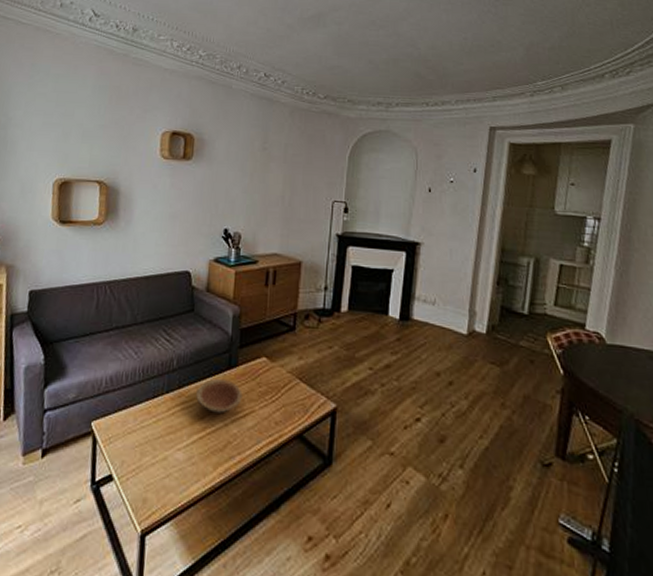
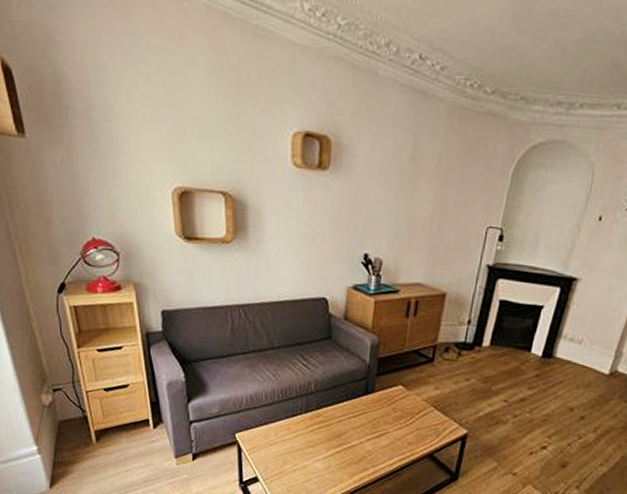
bowl: present [196,379,243,413] -> none [333,403,378,433]

